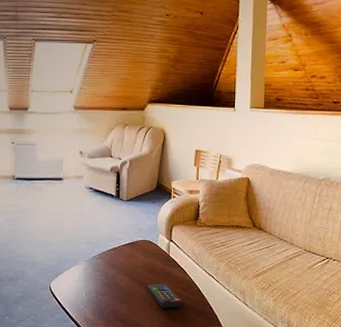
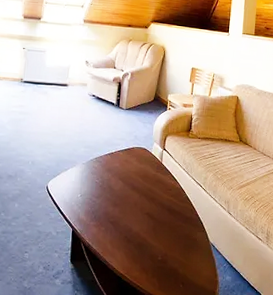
remote control: present [148,283,182,308] -> none [139,189,171,214]

